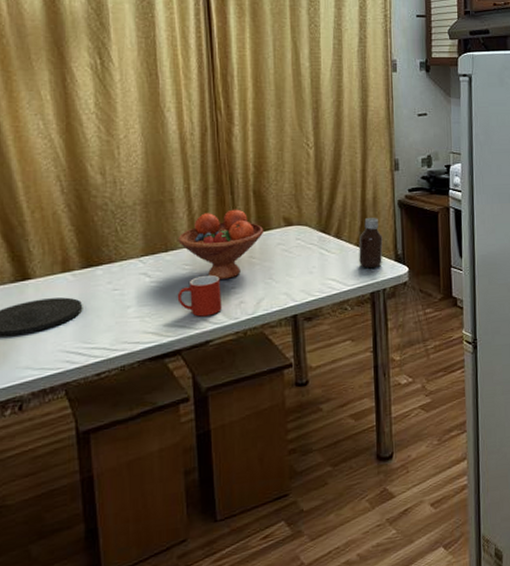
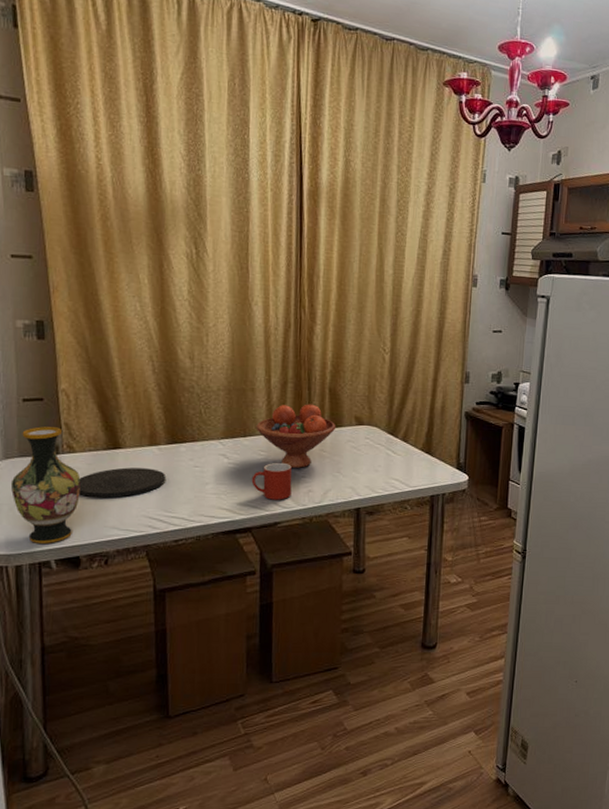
bottle: present [359,218,383,269] -> none [422,425,447,473]

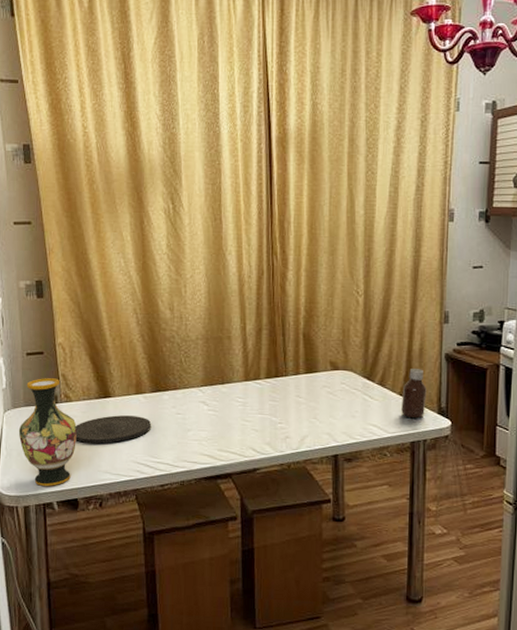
mug: present [251,462,292,500] -> none [230,408,269,446]
fruit bowl: present [256,404,336,469] -> none [233,350,311,415]
bottle: none [422,425,447,473] -> present [401,369,427,419]

